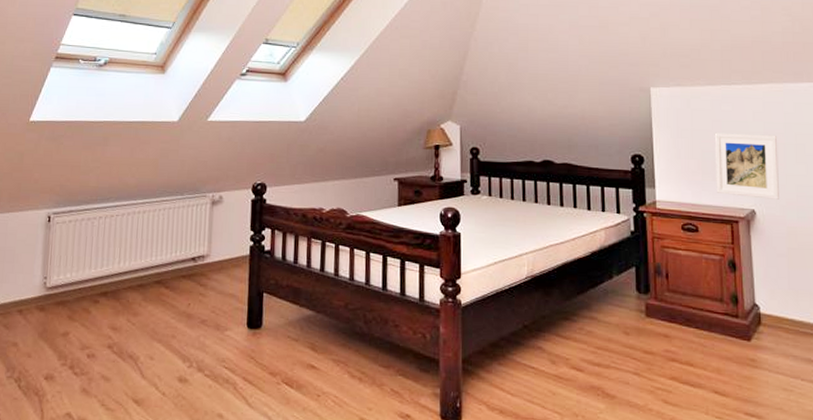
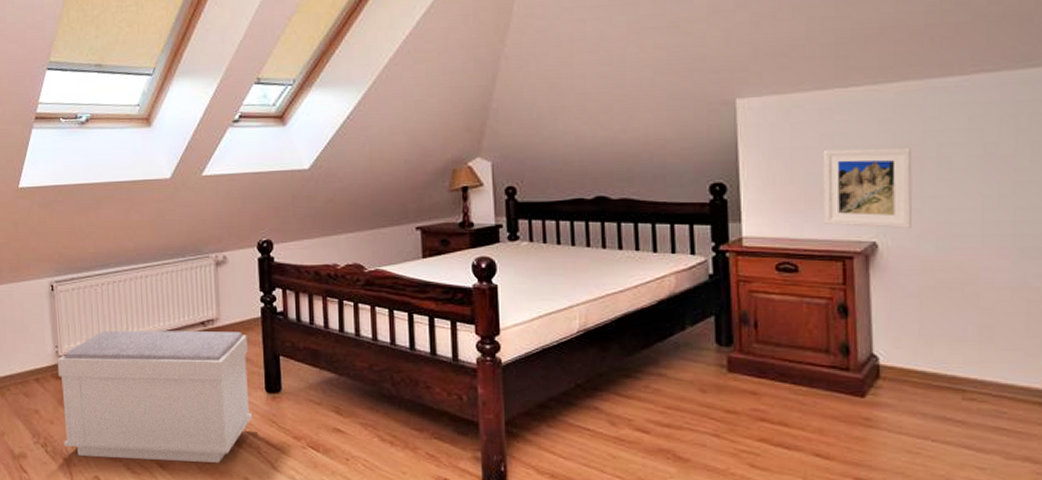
bench: none [39,263,234,399] -> present [57,330,253,463]

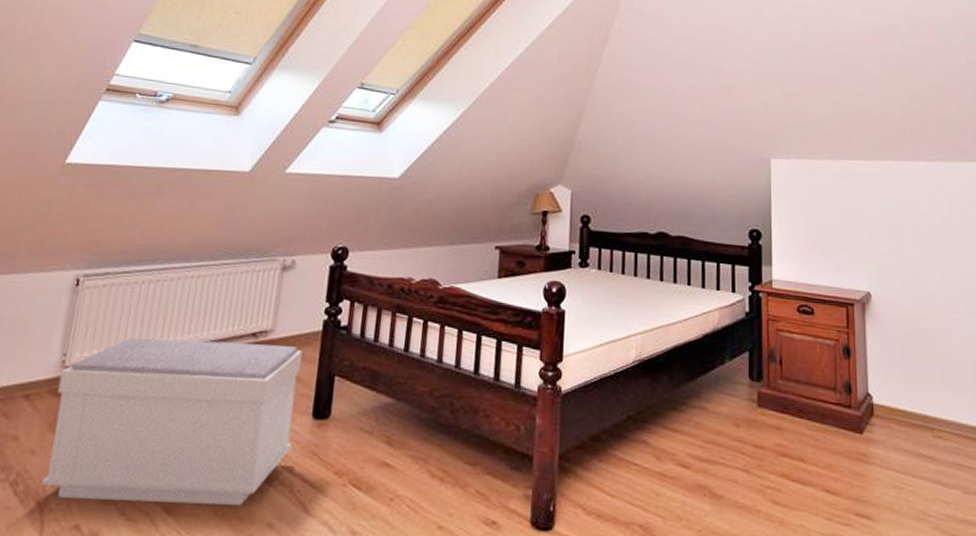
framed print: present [822,147,913,228] -> none [832,209,894,282]

